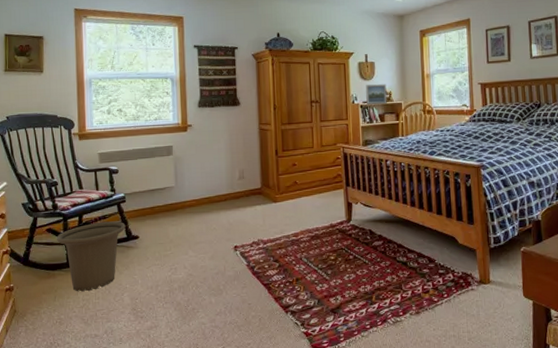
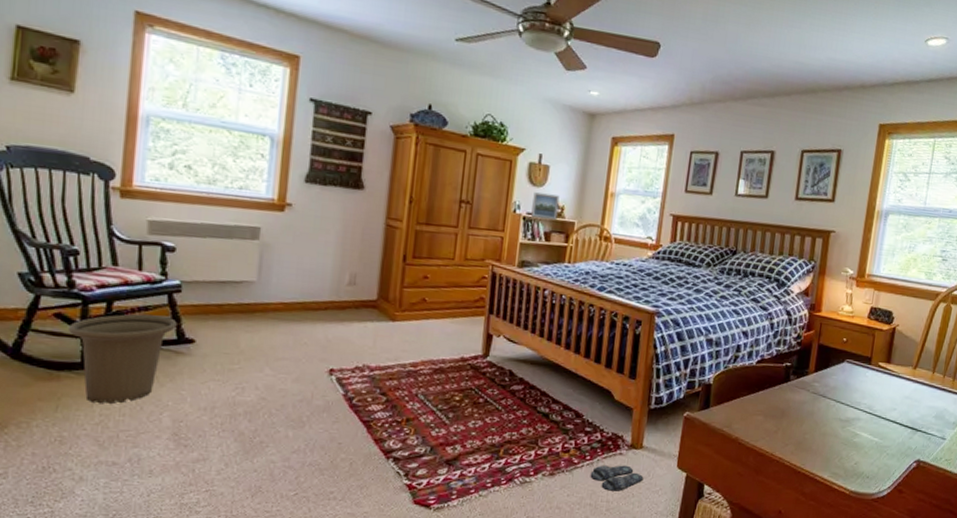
slippers: none [450,299,496,323] -> present [590,465,644,491]

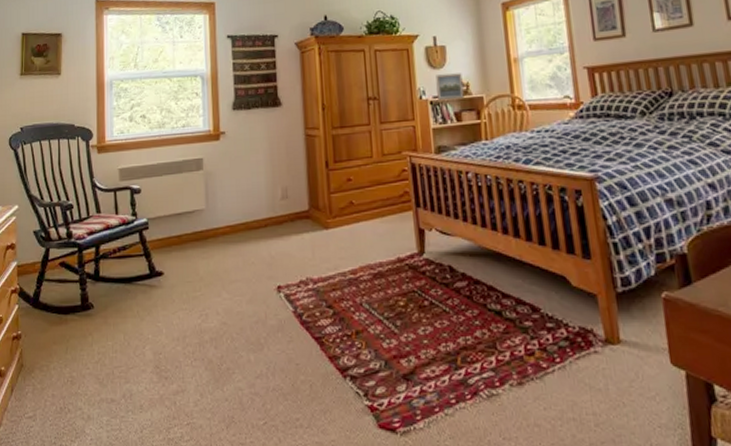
basket: present [69,314,177,404] -> none [71,253,148,343]
slippers: present [590,465,644,491] -> none [565,366,632,400]

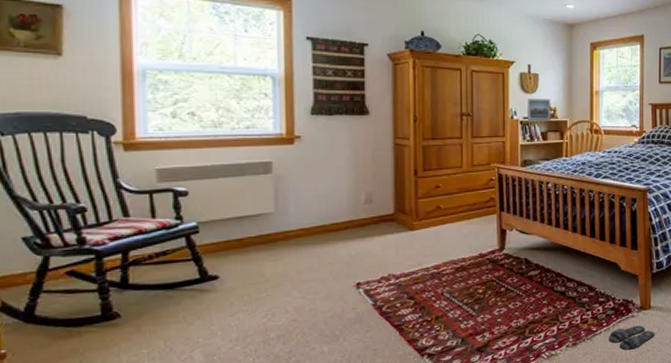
slippers: none [565,366,632,400] -> present [608,325,655,350]

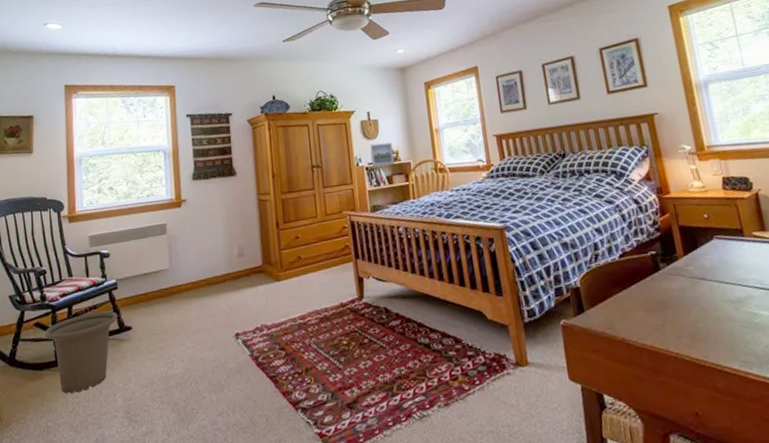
basket: none [84,258,198,352] -> present [45,311,118,394]
slippers: present [608,325,655,350] -> none [484,385,539,415]

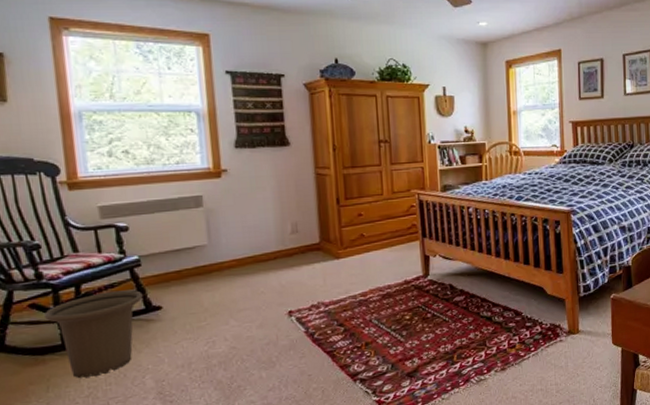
picture frame: present [370,142,395,167] -> none [444,121,469,146]

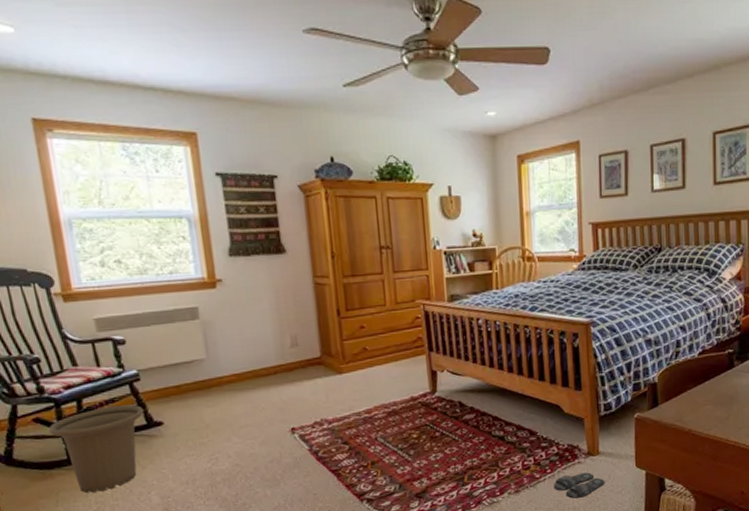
slippers: none [537,349,585,375] -> present [553,472,605,499]

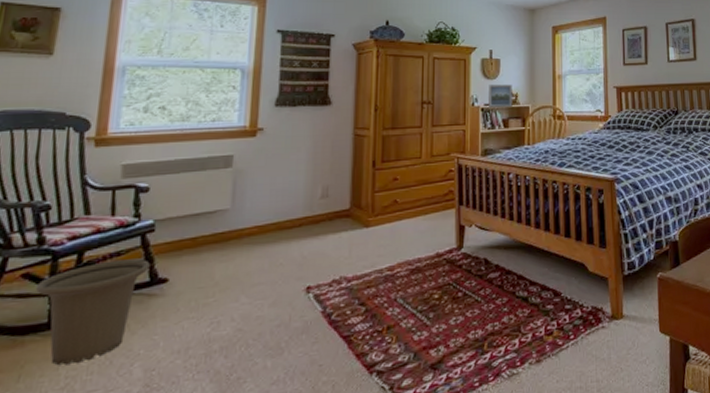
picture frame: none [450,224,477,251] -> present [489,84,513,108]
slippers: present [553,472,605,499] -> none [576,338,629,369]

